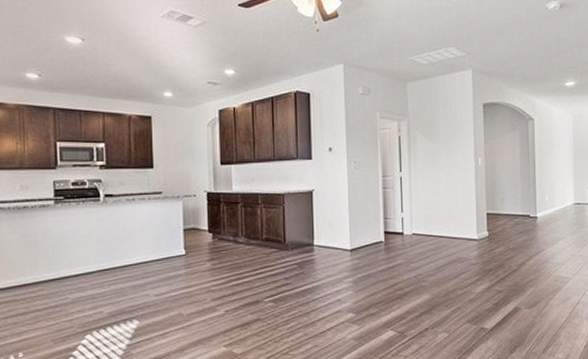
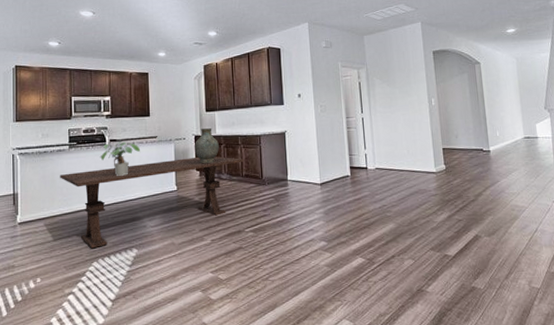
dining table: none [44,216,265,320] -> present [60,156,245,249]
potted plant: none [92,197,143,237] -> present [99,141,141,176]
vessel: none [206,184,235,225] -> present [194,128,219,164]

